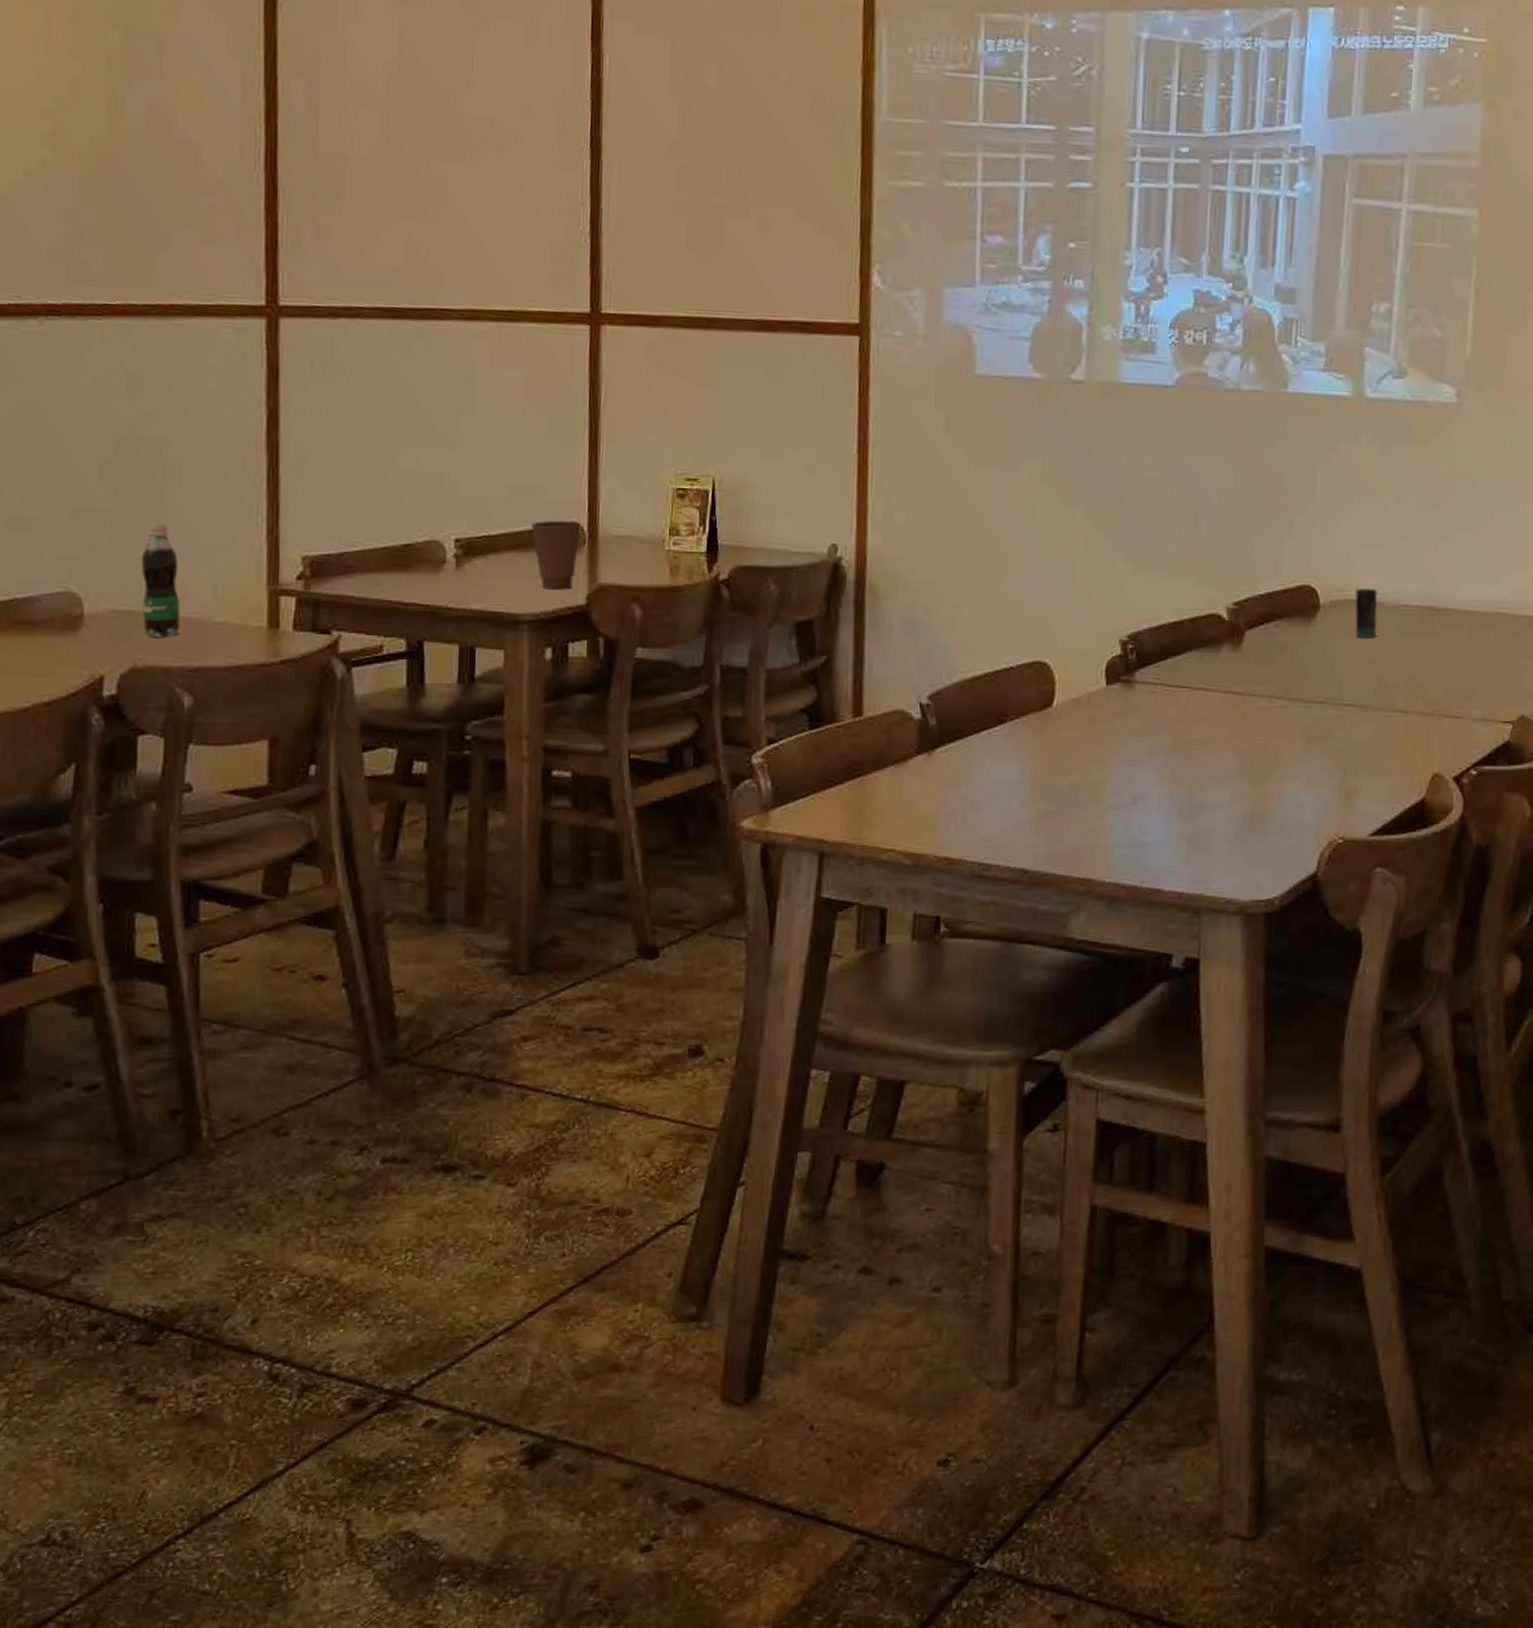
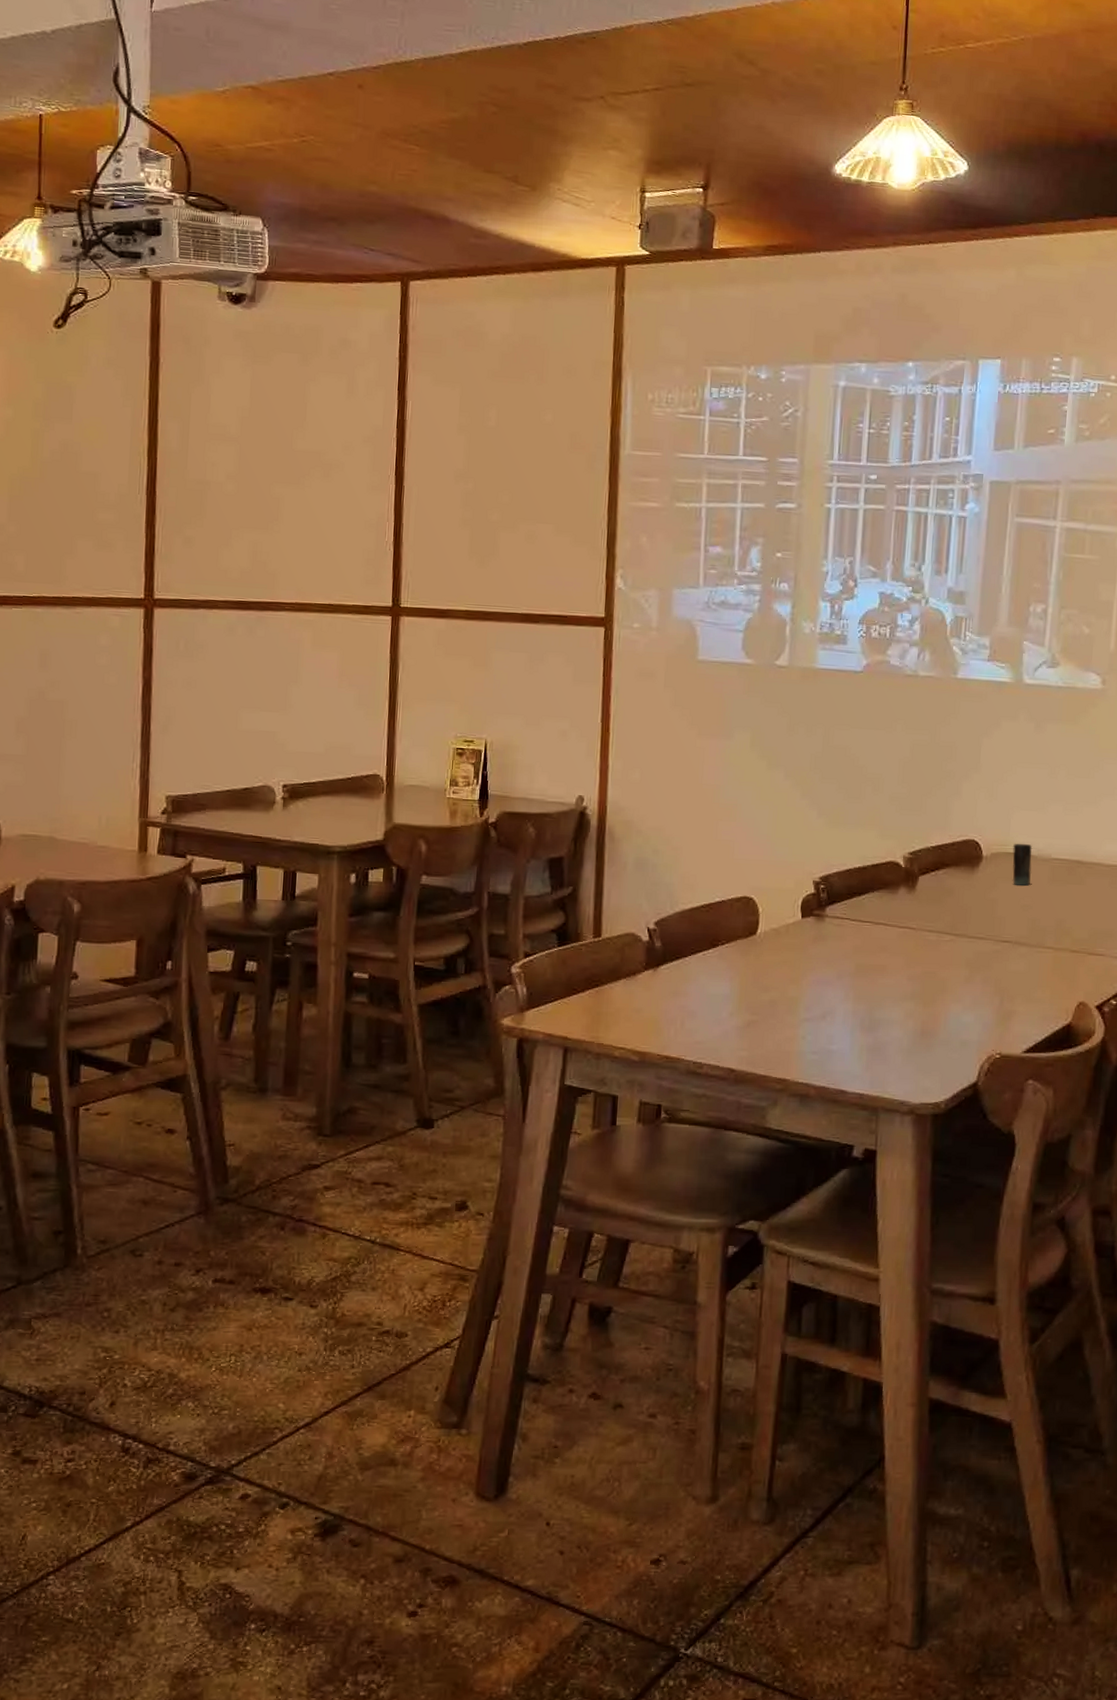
bottle: present [141,522,181,639] -> none [45,766,73,858]
cup: present [531,520,581,590] -> none [342,771,381,827]

